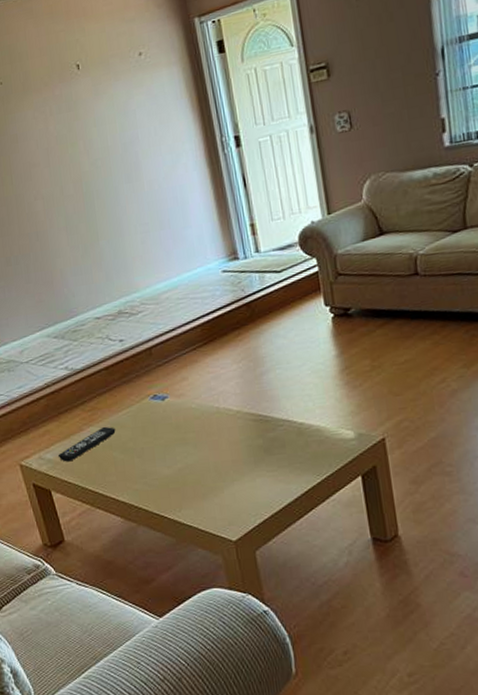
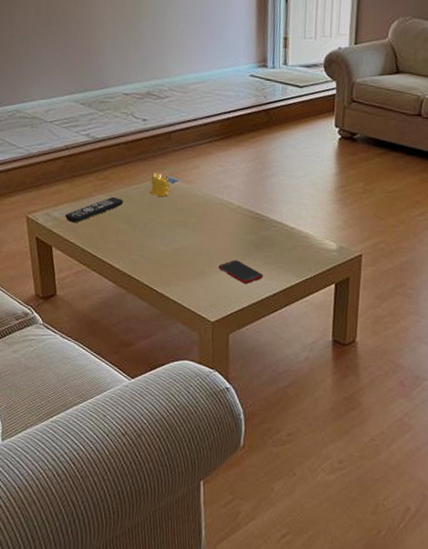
candle: none [139,392,163,418] -> present [150,172,171,197]
cell phone: none [228,469,280,494] -> present [218,260,264,285]

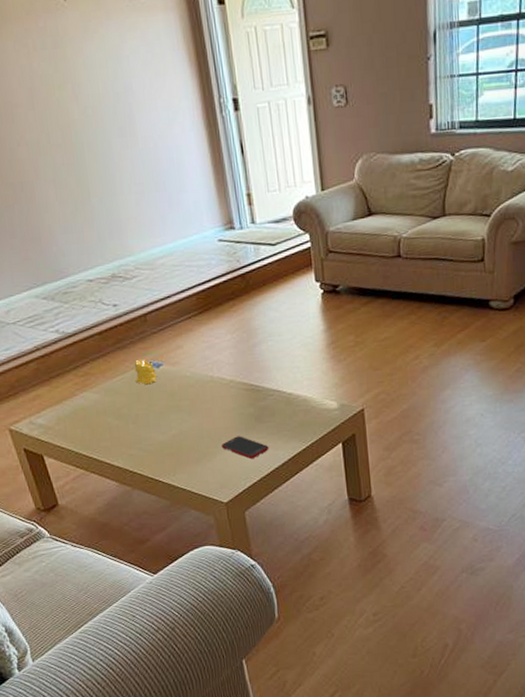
remote control: present [64,196,124,223] -> none [49,392,110,427]

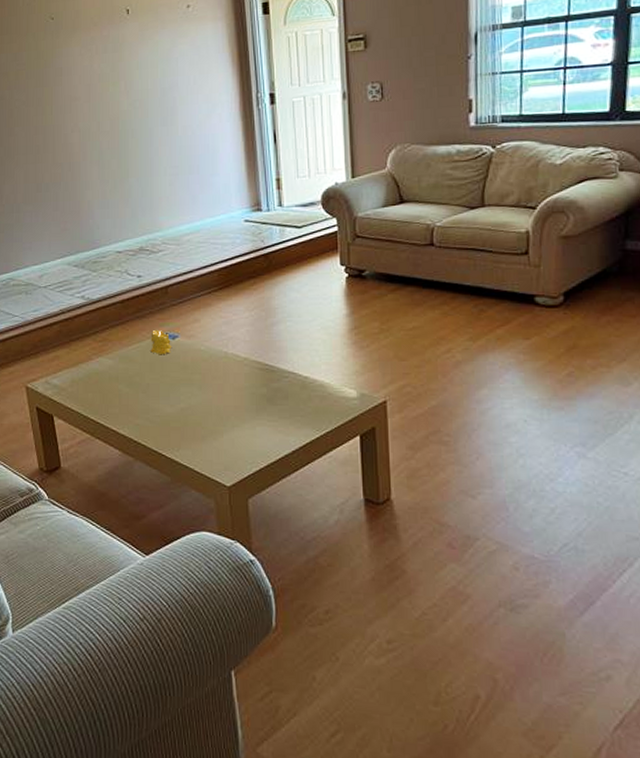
cell phone: present [221,436,269,459] -> none [229,416,280,443]

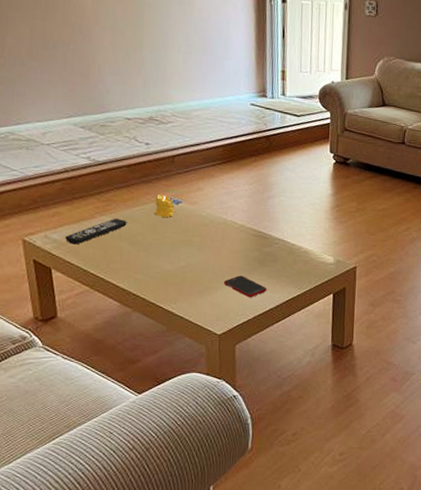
remote control: none [64,358,124,389] -> present [64,218,127,245]
cell phone: none [229,416,280,443] -> present [223,275,267,298]

